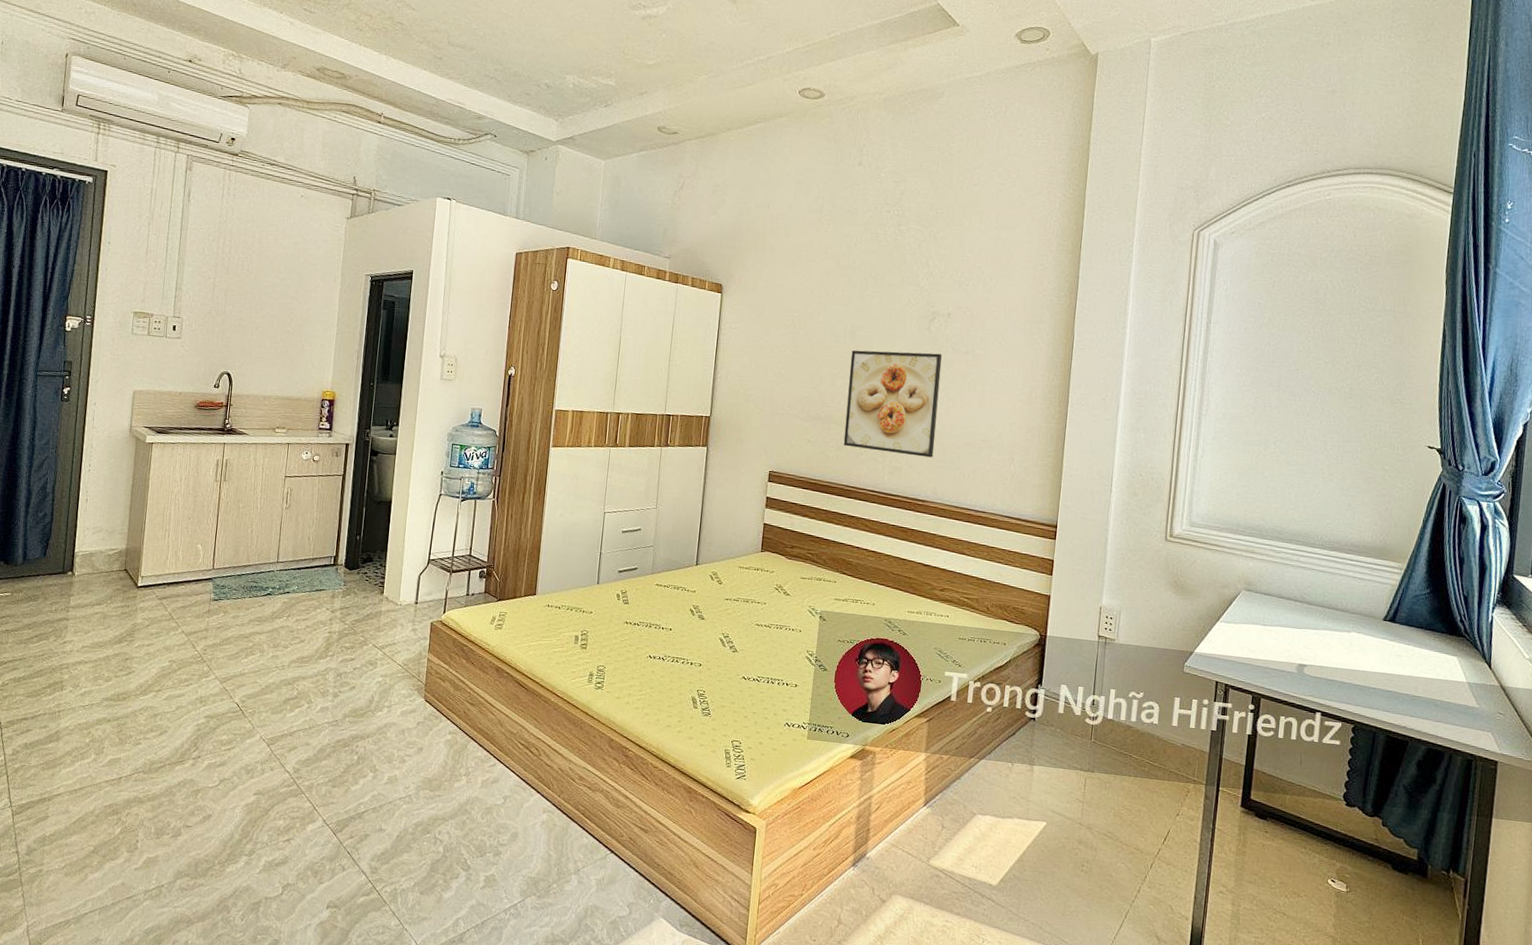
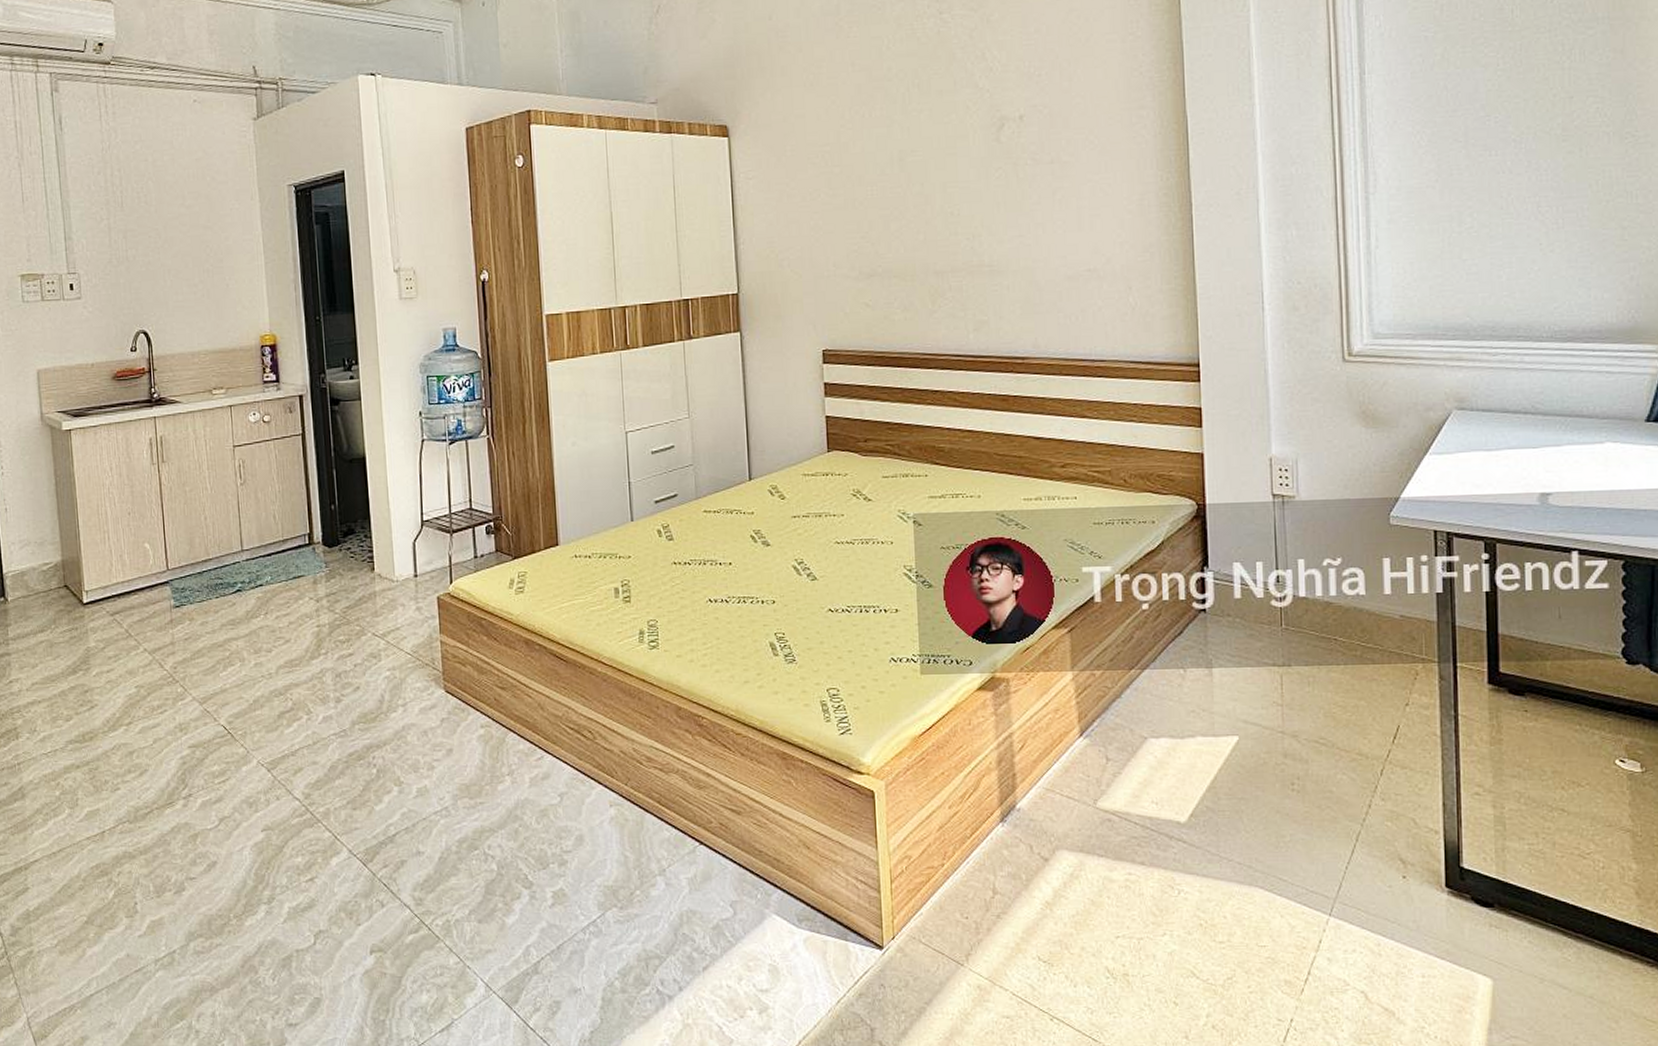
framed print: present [843,350,943,458] -> none [903,169,1028,305]

